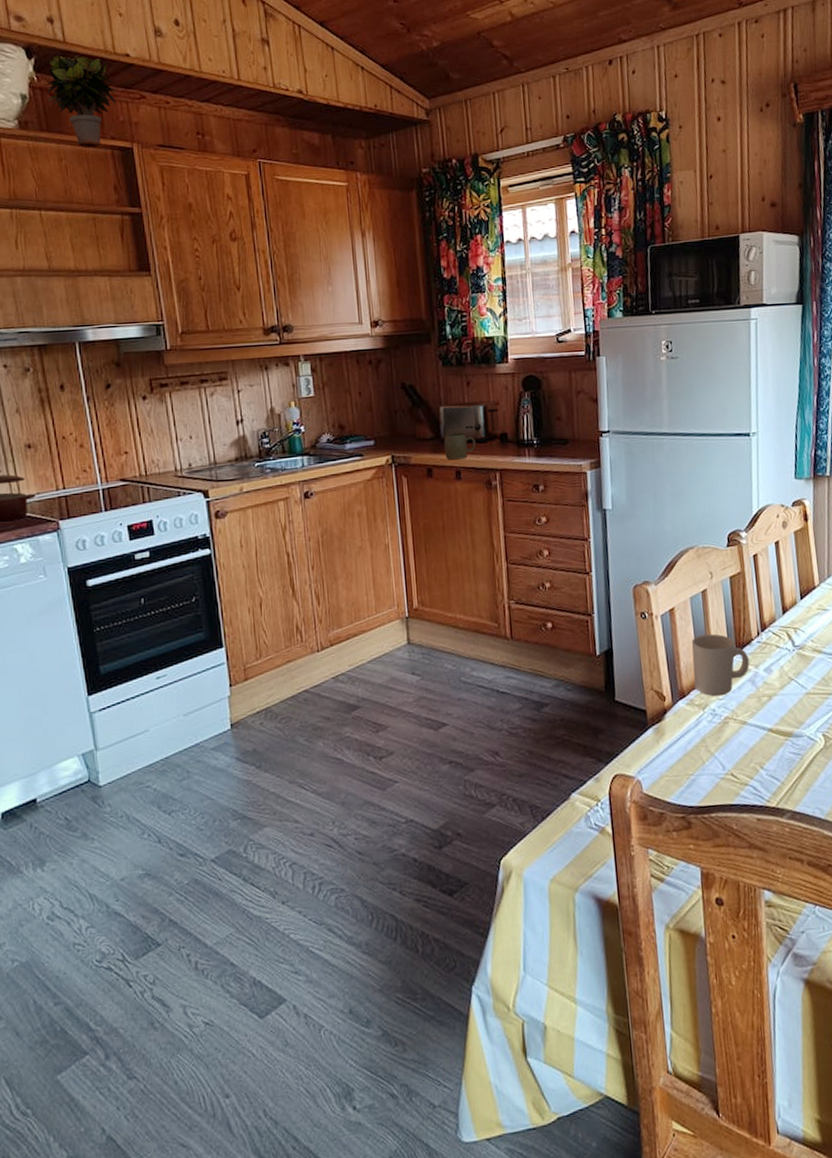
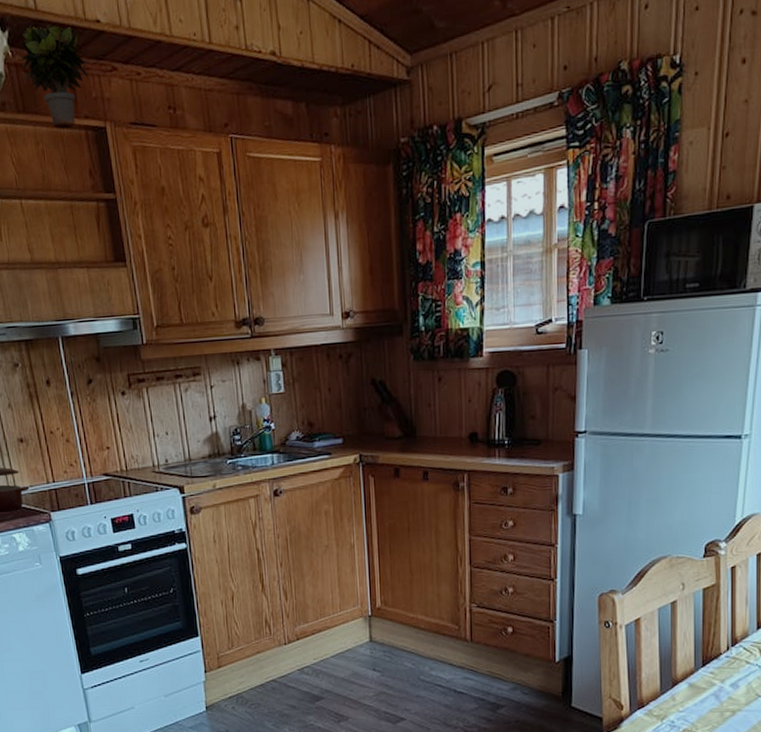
toaster: present [438,401,499,444] -> none [407,398,470,444]
mug: present [443,432,476,460] -> none [411,431,445,460]
mug: present [691,633,750,697] -> none [654,646,715,709]

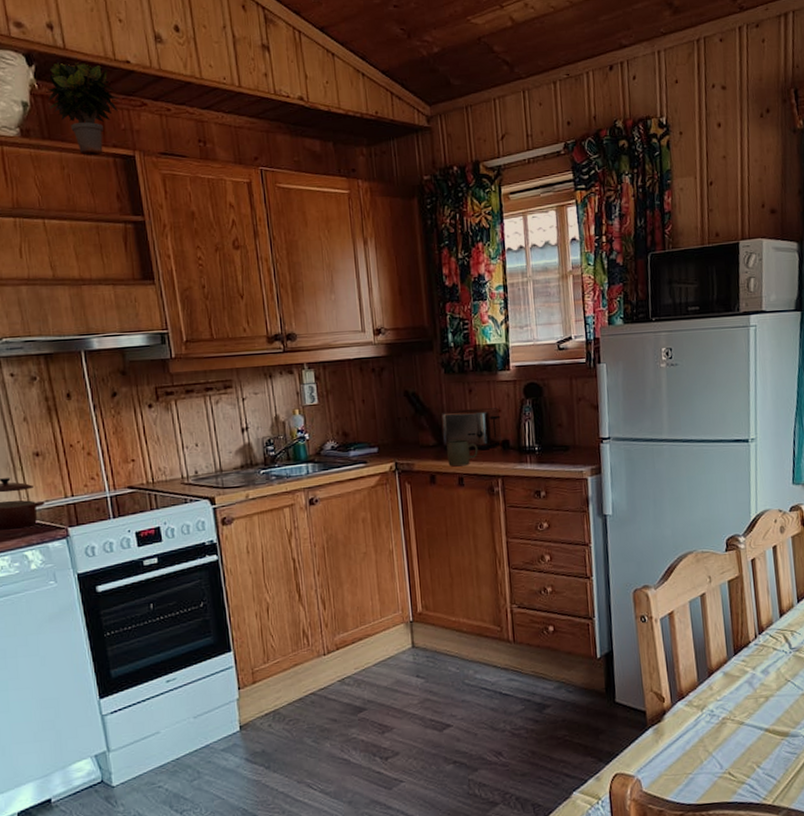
toaster: none [407,398,470,444] -> present [440,408,501,451]
mug: none [411,431,445,460] -> present [446,439,478,467]

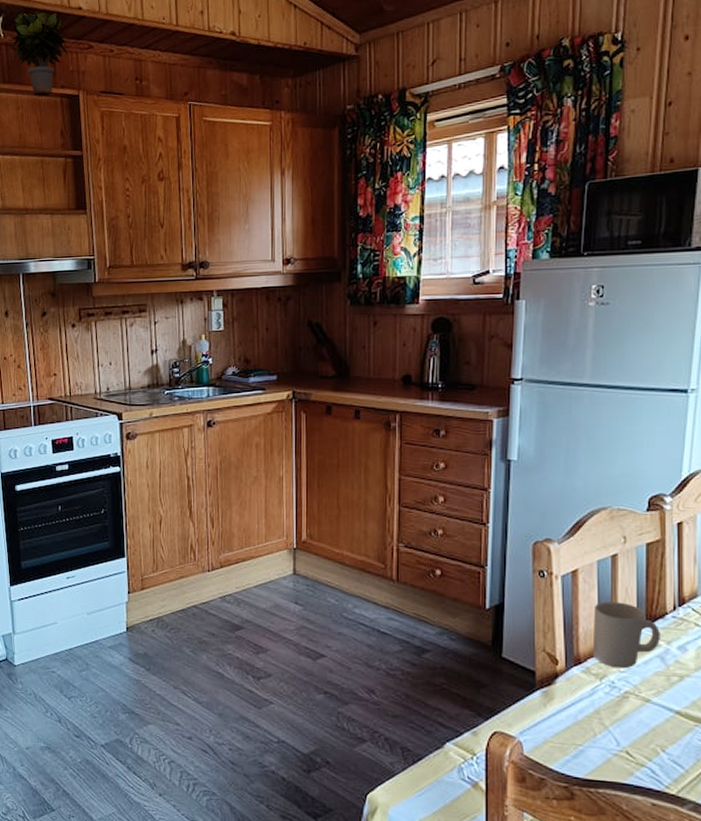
toaster: present [440,408,501,451] -> none [342,341,405,385]
mug: present [446,439,478,467] -> none [345,372,378,399]
mug: none [690,636,747,698] -> present [592,601,660,669]

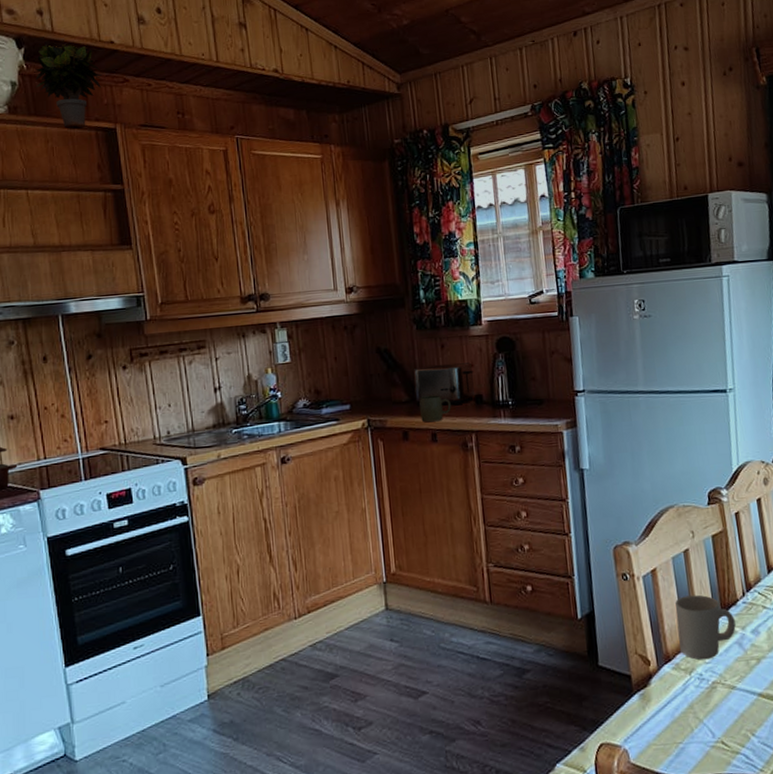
toaster: none [342,341,405,385] -> present [413,363,475,407]
mug: none [345,372,378,399] -> present [418,394,451,423]

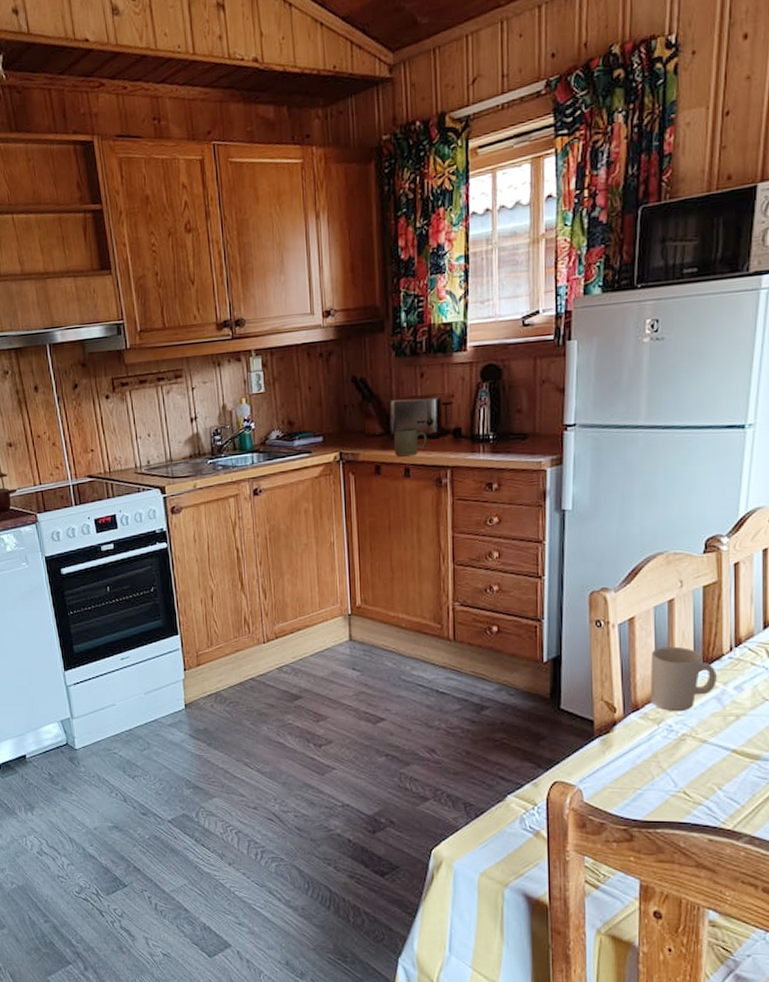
potted plant: present [34,44,103,129] -> none [13,44,79,145]

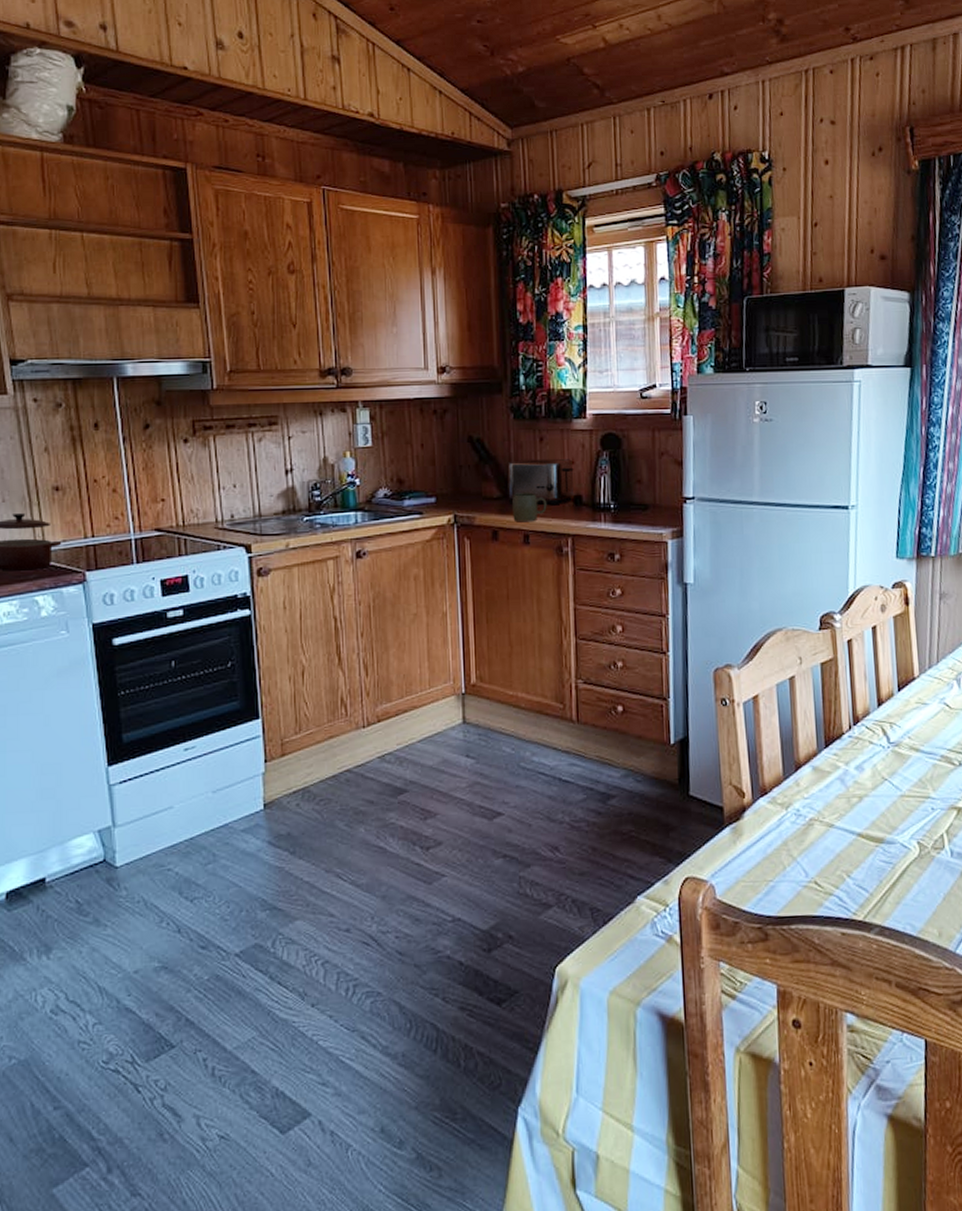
mug: present [649,646,717,712] -> none [775,725,839,795]

